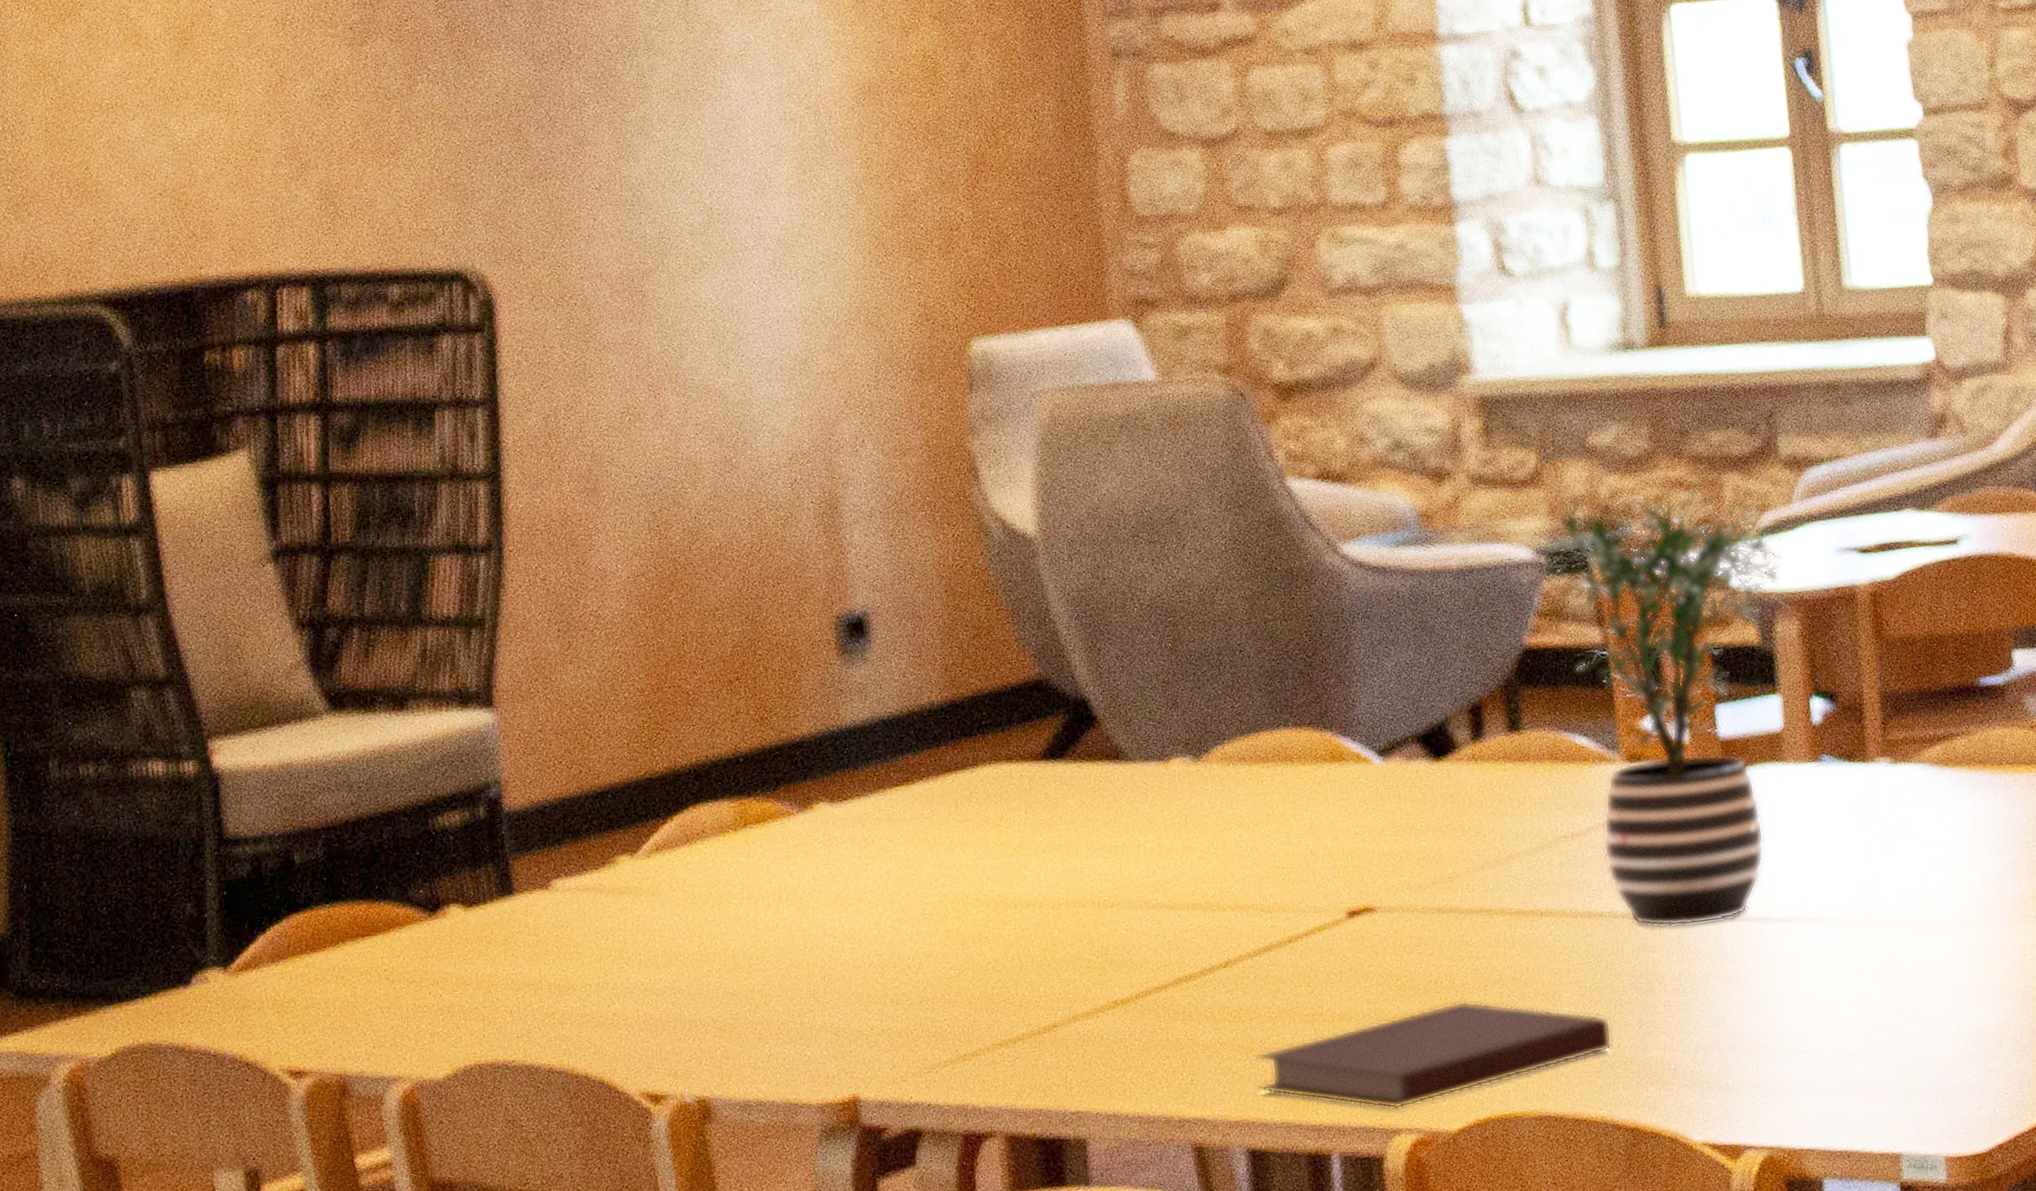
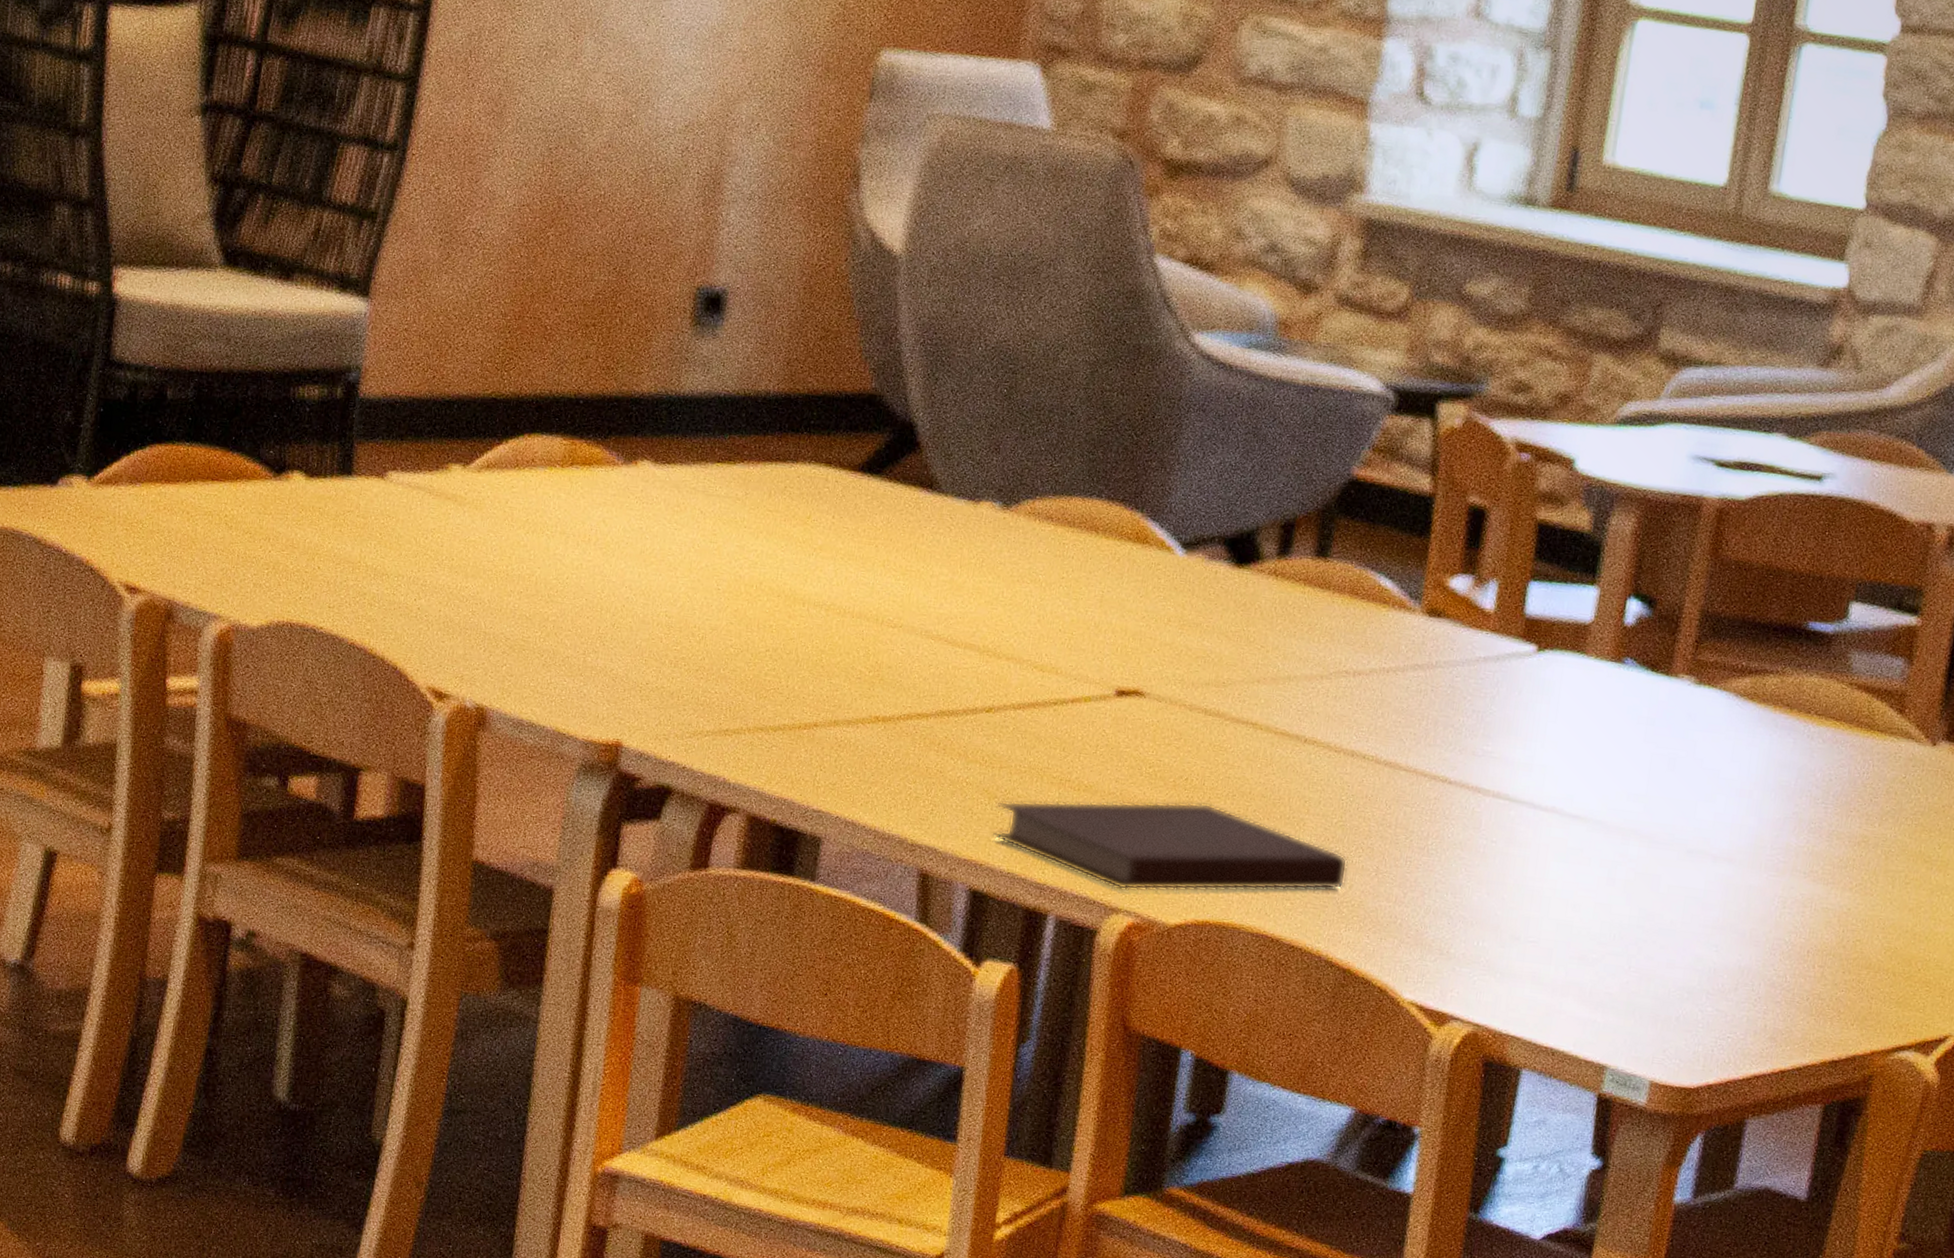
potted plant: present [1517,487,1790,927] -> none [1357,347,1645,794]

